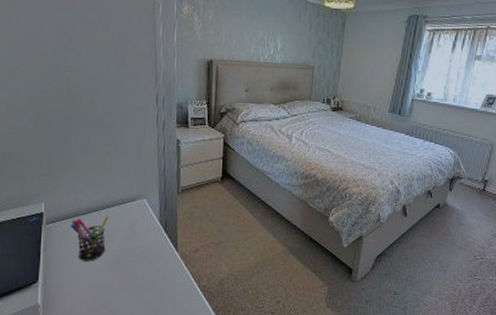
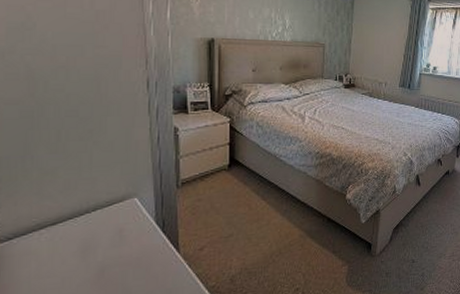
pen holder: present [70,216,110,261] -> none [34,223,90,282]

